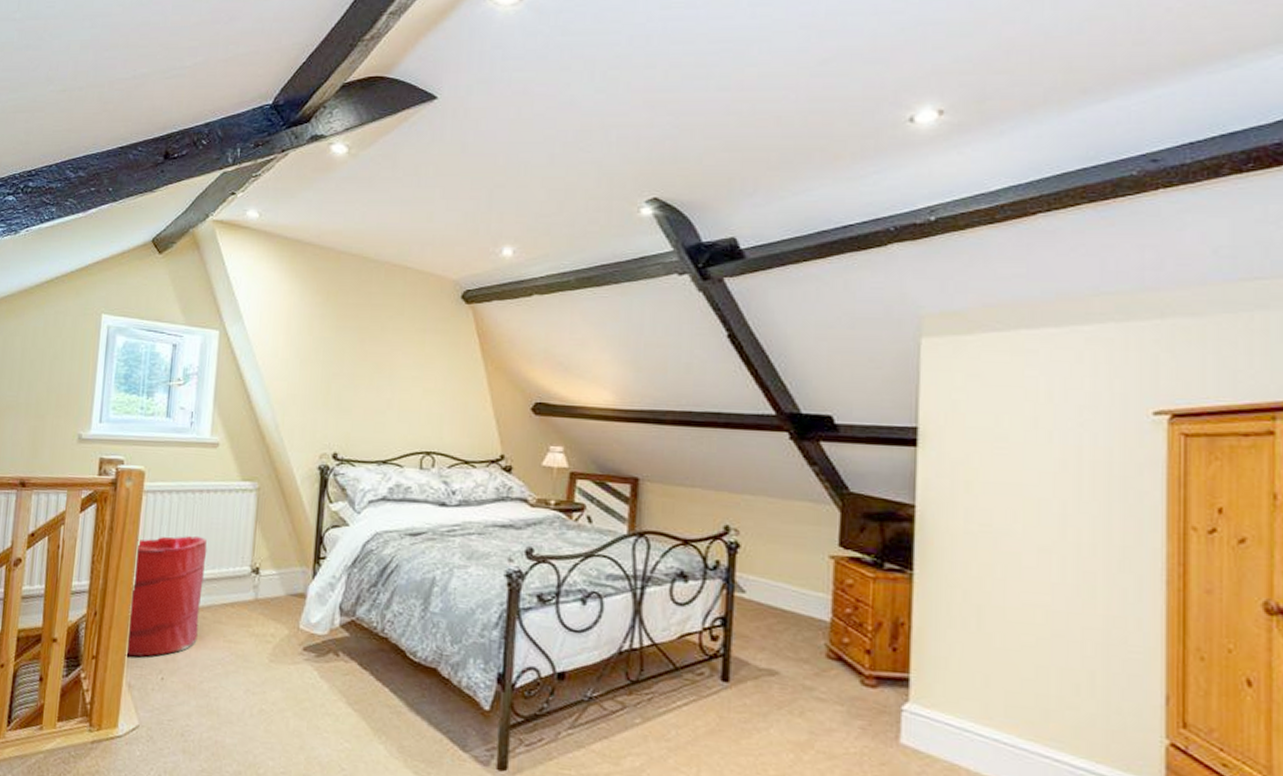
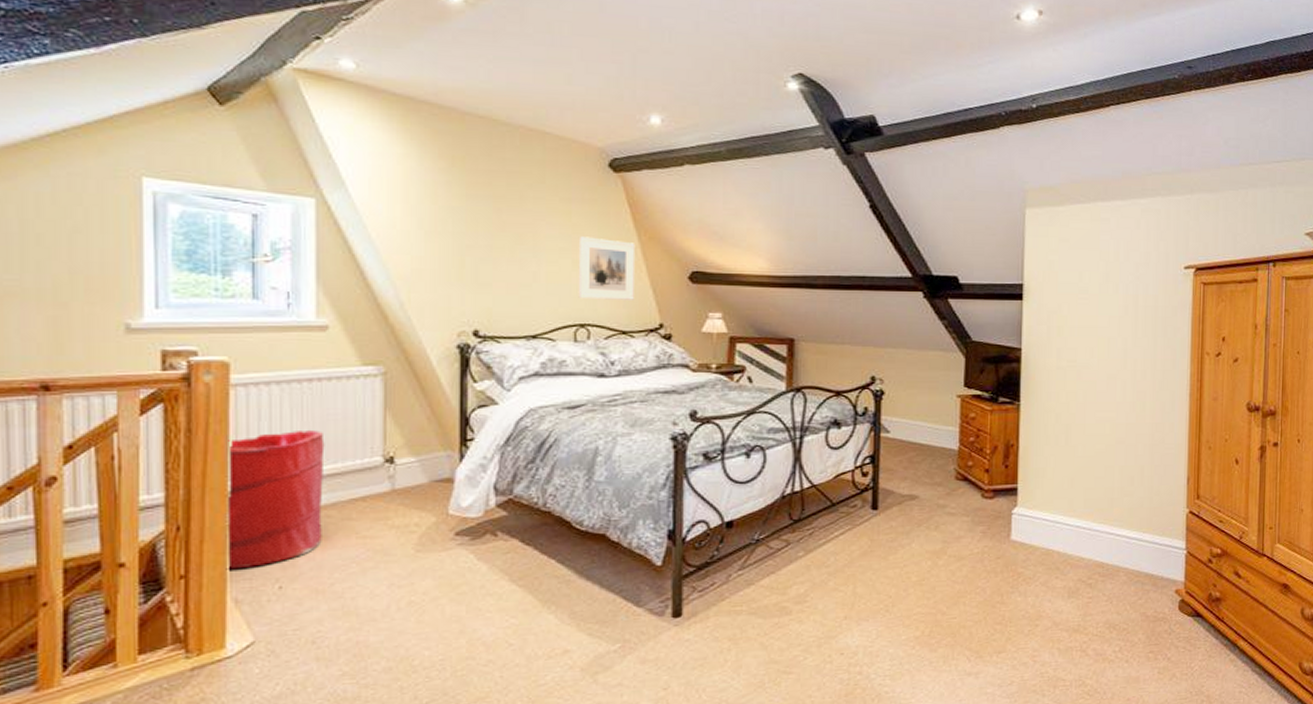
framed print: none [426,366,482,430] -> present [578,236,636,300]

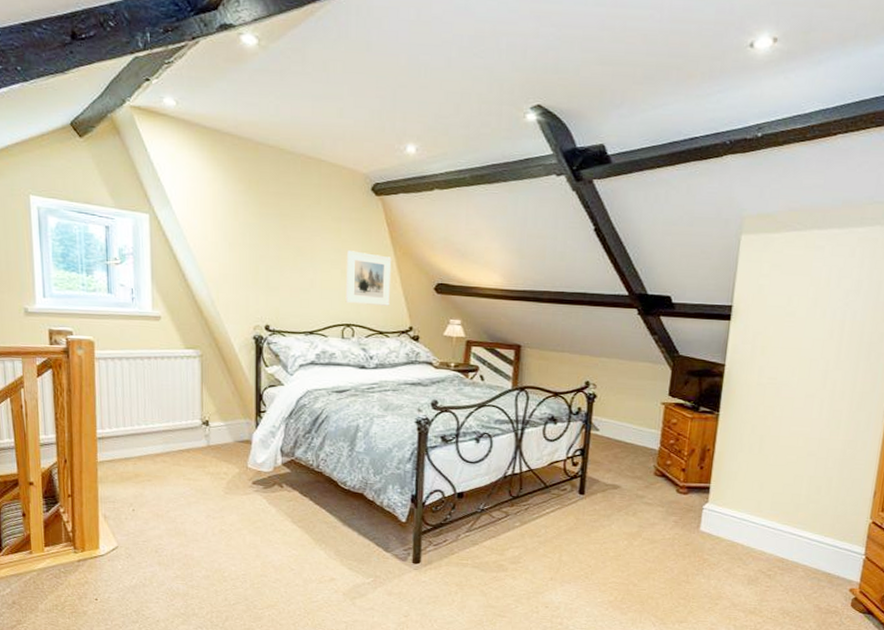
laundry hamper: present [225,429,325,570] -> none [95,395,161,494]

